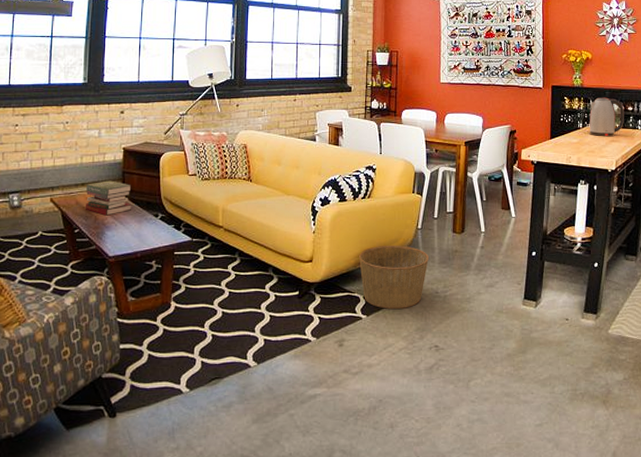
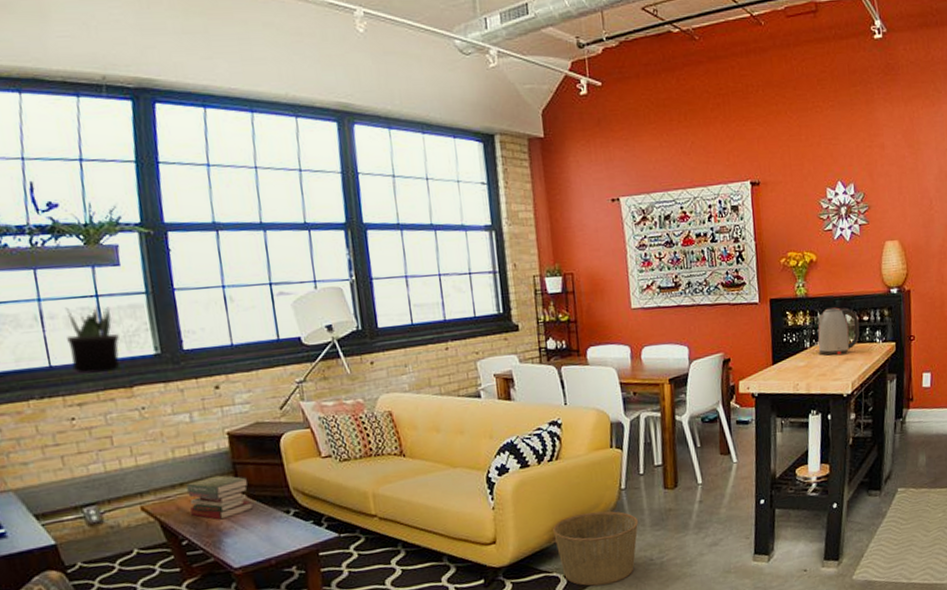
planter: none [24,43,61,93] -> present [65,306,120,374]

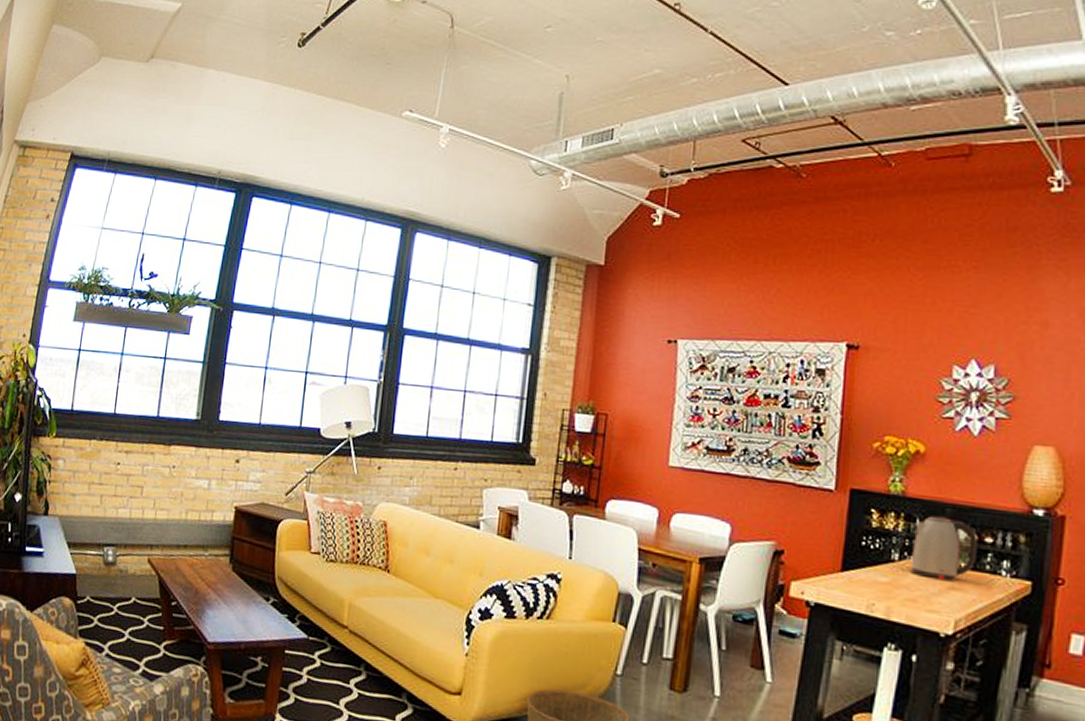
planter: present [65,306,120,374] -> none [130,364,172,428]
books: present [186,475,253,520] -> none [186,545,240,591]

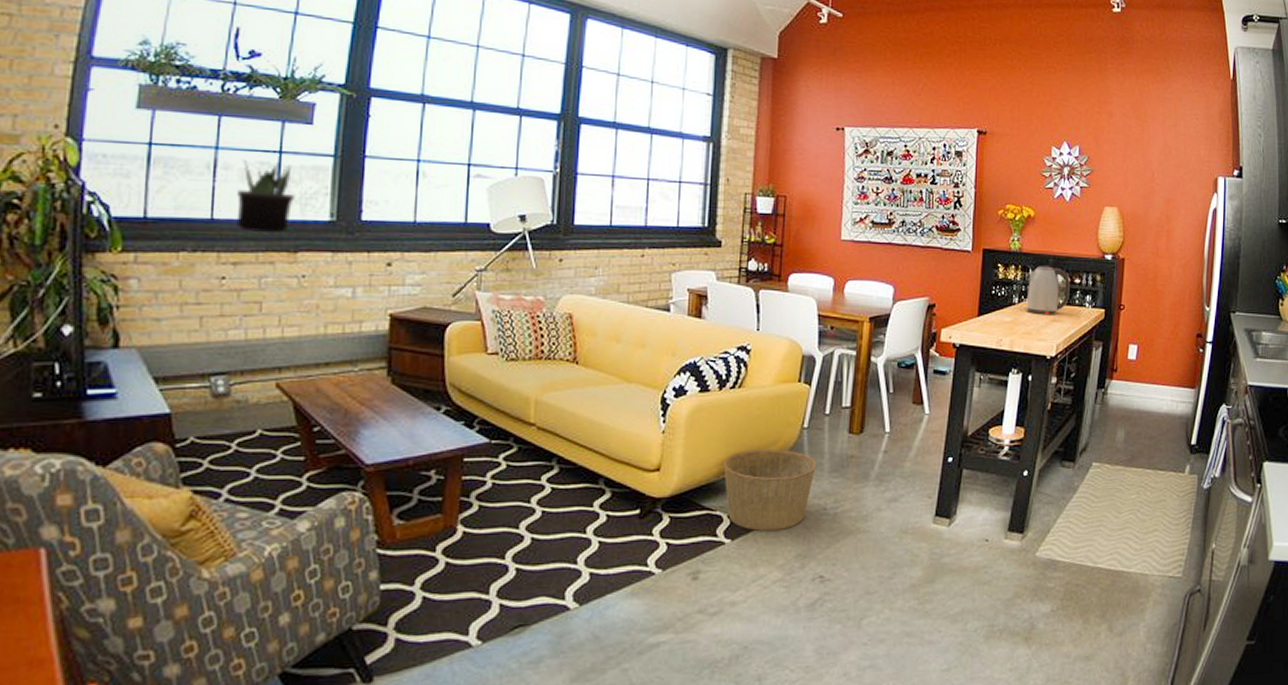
planter: none [130,364,172,428] -> present [236,159,295,234]

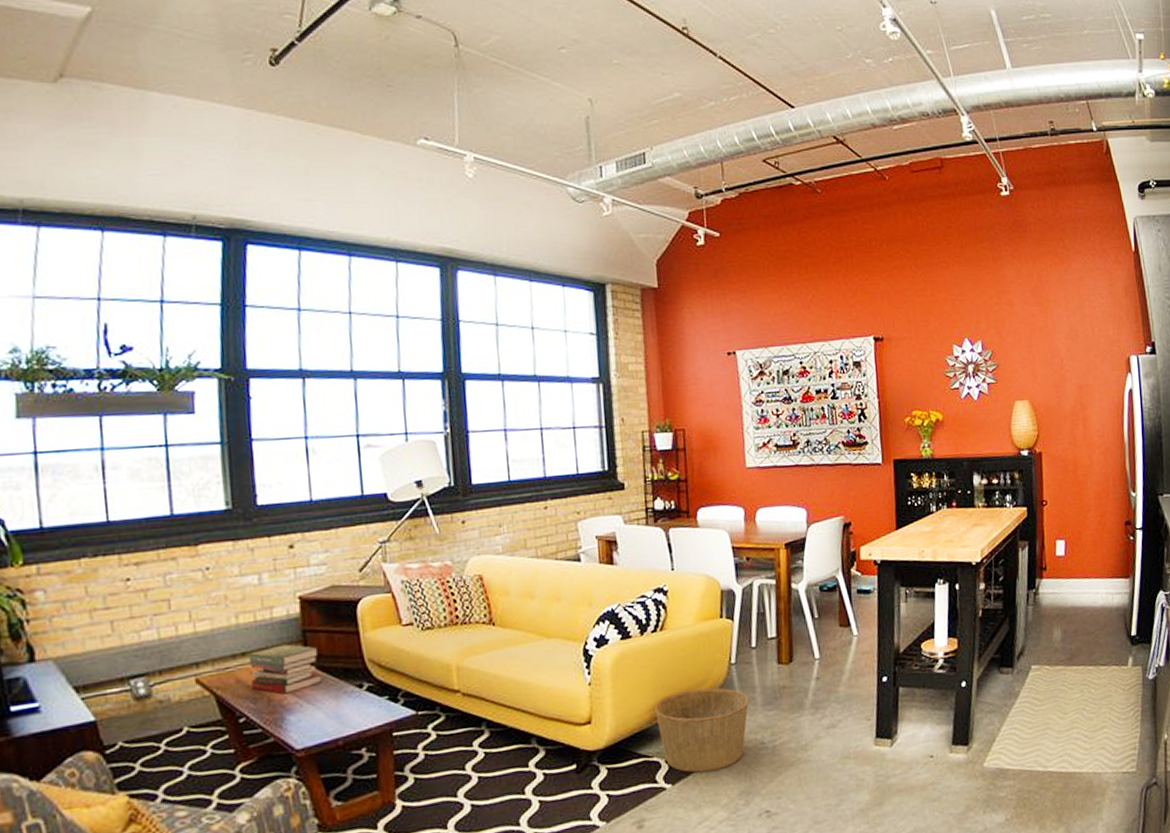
planter: present [236,159,295,234] -> none [129,456,187,530]
books: none [331,359,402,408] -> present [249,644,323,695]
kettle: present [1026,266,1070,316] -> none [944,469,989,521]

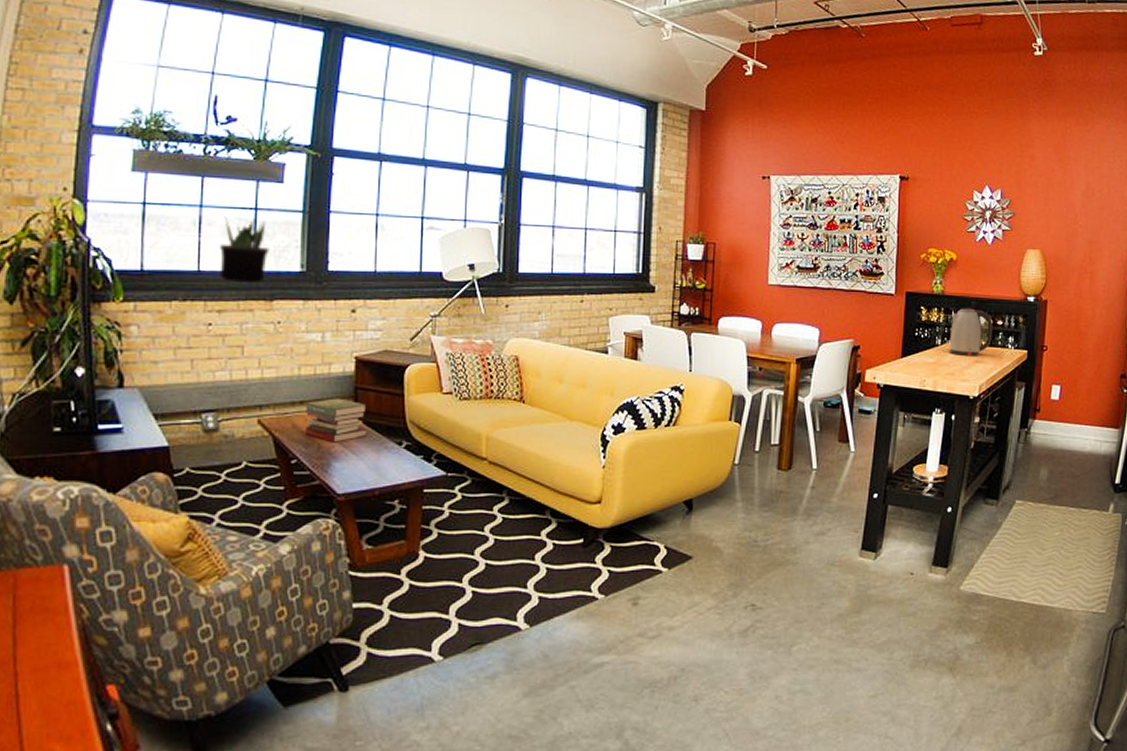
planter: none [129,456,187,530] -> present [219,216,269,284]
basket: present [655,688,749,773] -> none [660,484,747,561]
kettle: none [944,469,989,521] -> present [949,308,992,357]

